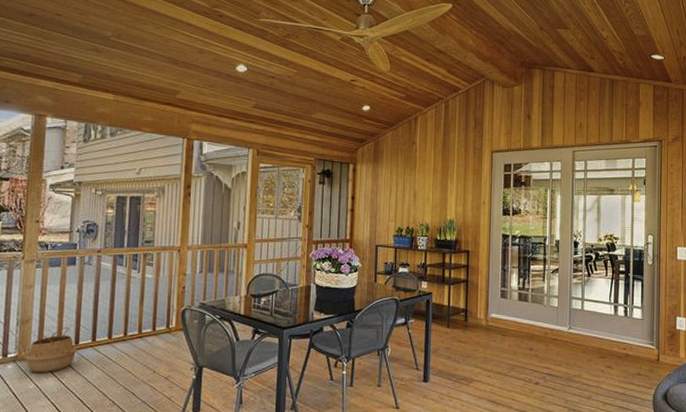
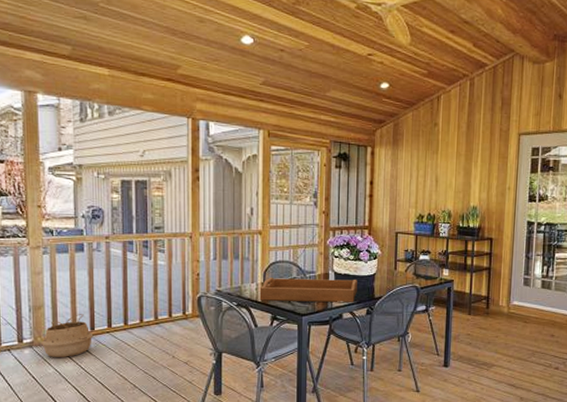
serving tray: none [242,289,338,315] -> present [259,277,357,302]

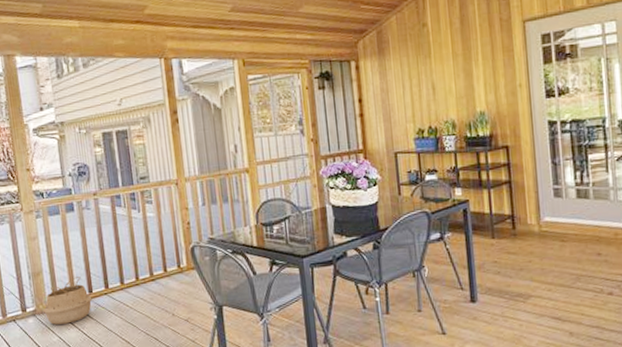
serving tray: present [259,277,357,302] -> none [254,211,360,245]

